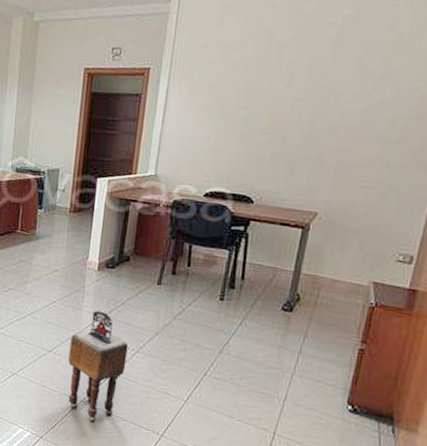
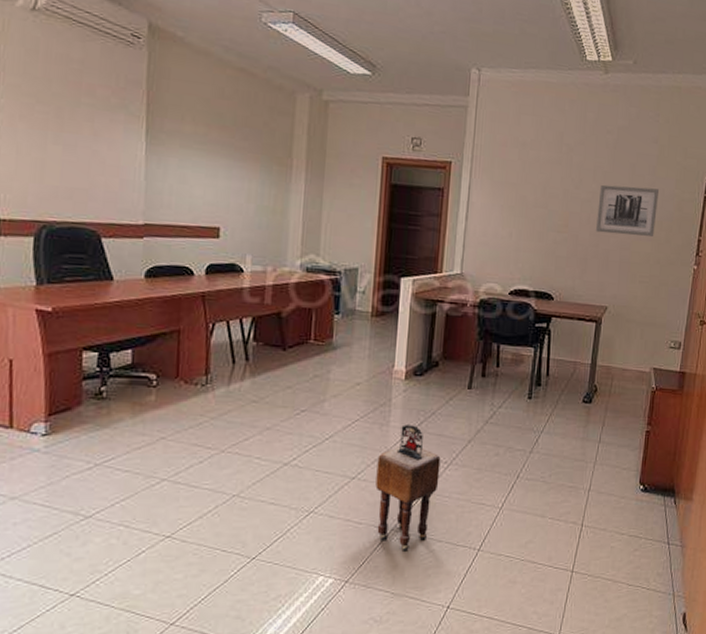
wall art: none [308,81,393,137] -> present [596,184,659,237]

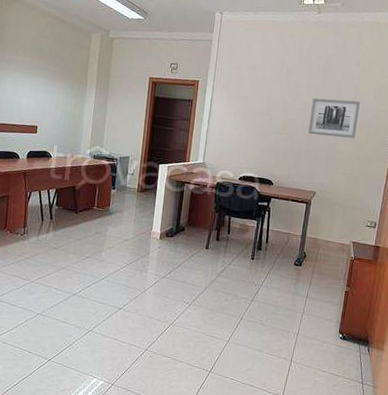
stool: present [375,424,441,552] -> none [135,272,184,367]

